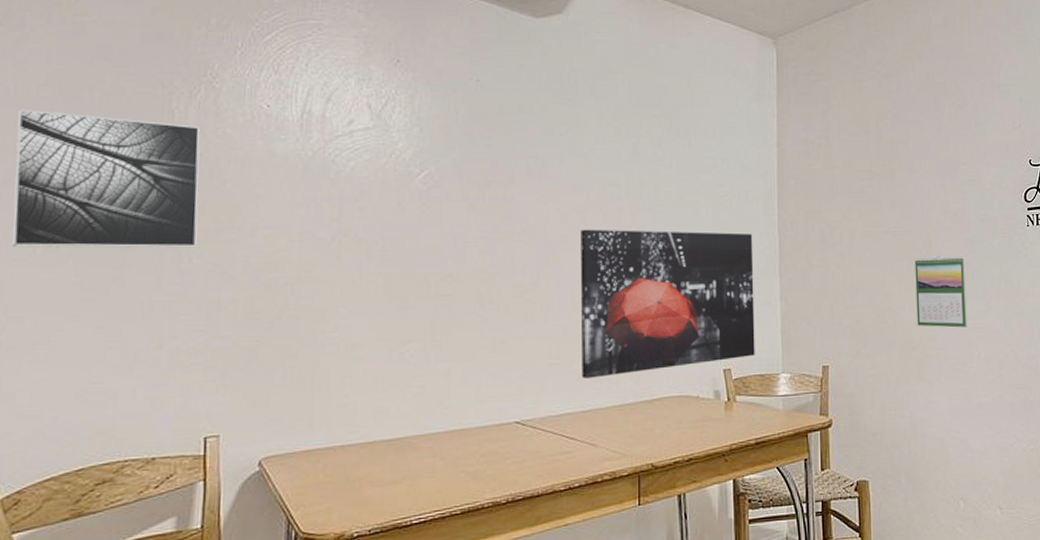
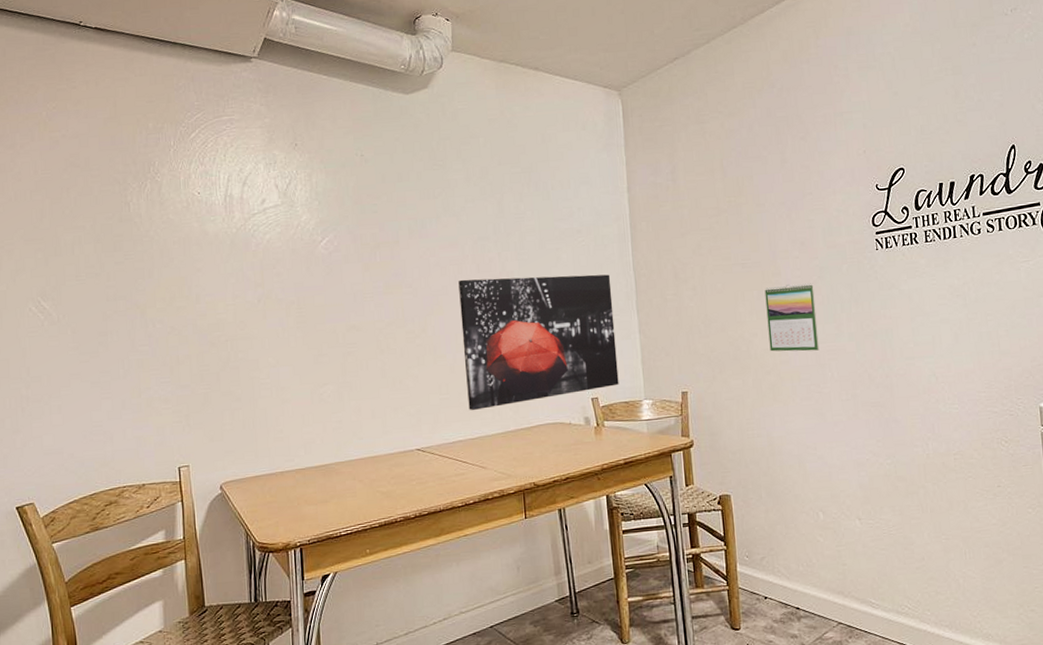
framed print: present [12,109,201,248] -> none [19,211,158,322]

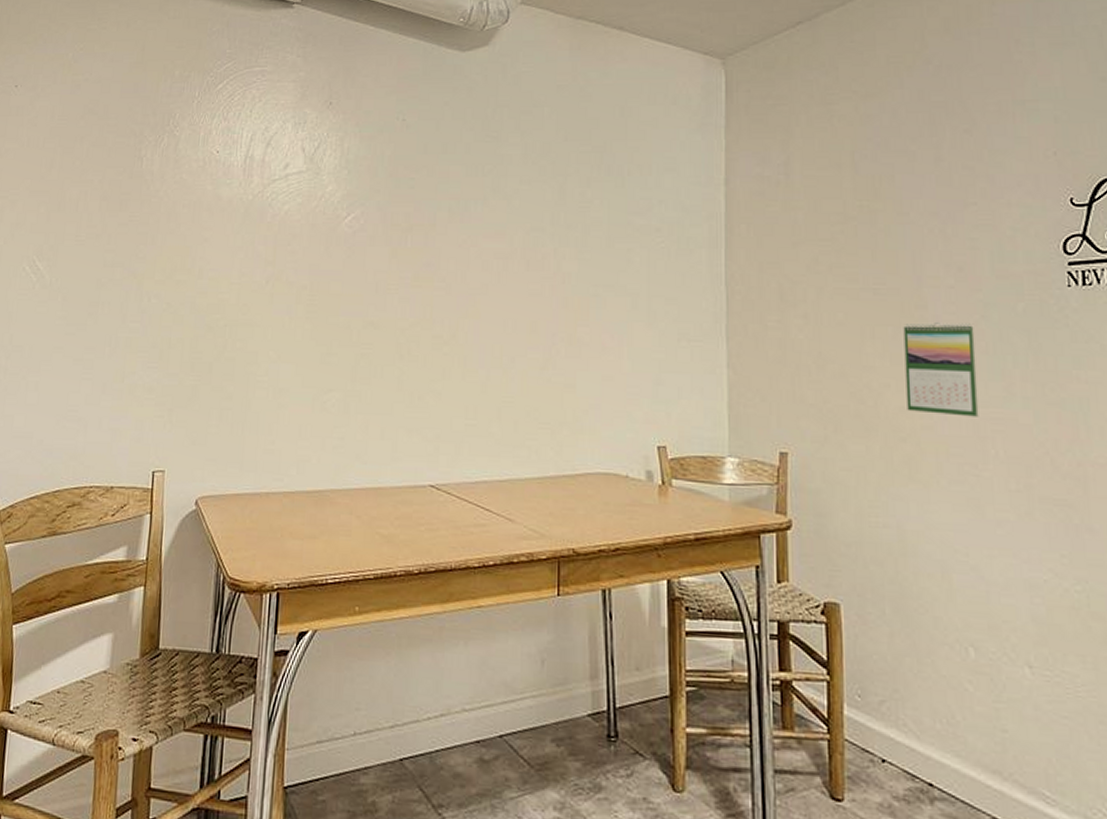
wall art: present [458,274,619,410] -> none [499,277,696,444]

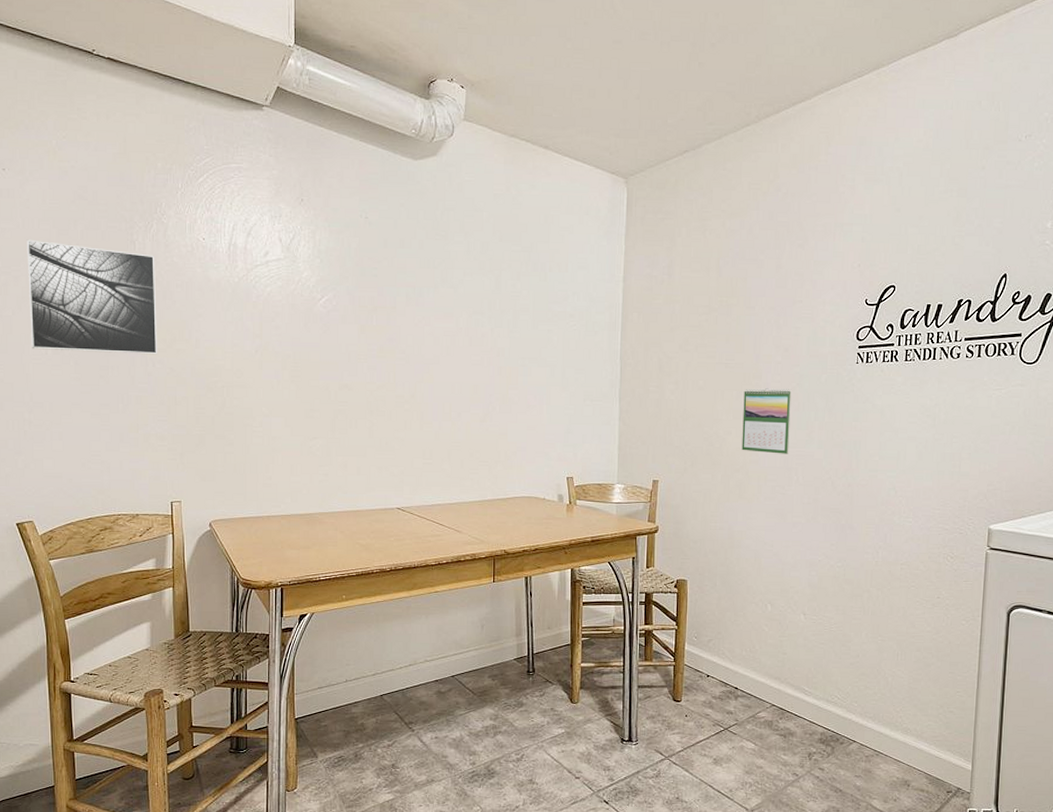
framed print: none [19,160,163,288] -> present [26,239,158,355]

